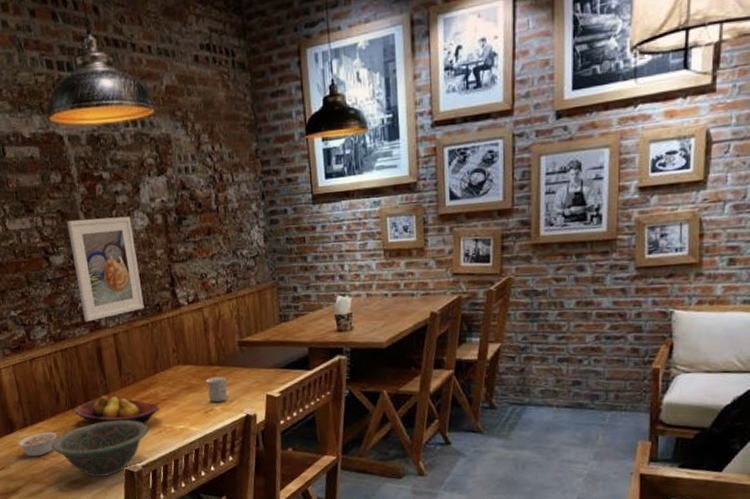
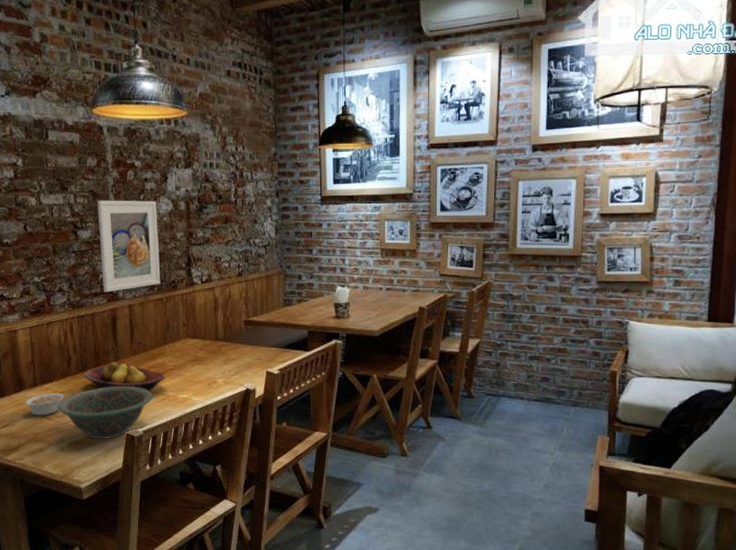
mug: present [205,376,228,403] -> none [211,351,231,376]

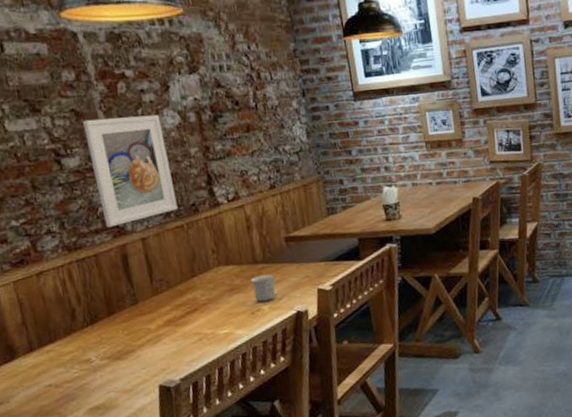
legume: present [25,391,72,416] -> none [21,349,82,386]
decorative bowl: present [57,386,153,439] -> none [65,330,187,400]
fruit bowl: present [83,361,166,392] -> none [94,305,200,340]
mug: none [211,351,231,376] -> present [250,274,276,302]

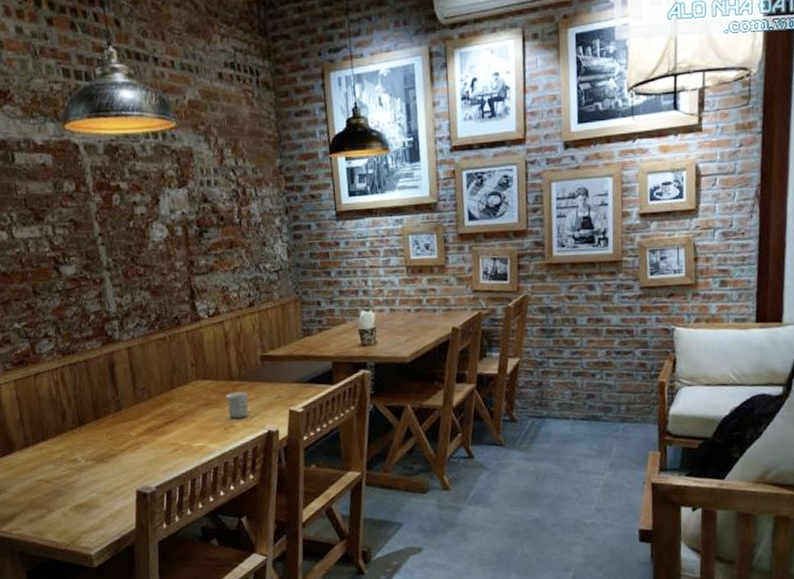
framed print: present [83,114,178,228] -> none [80,227,162,335]

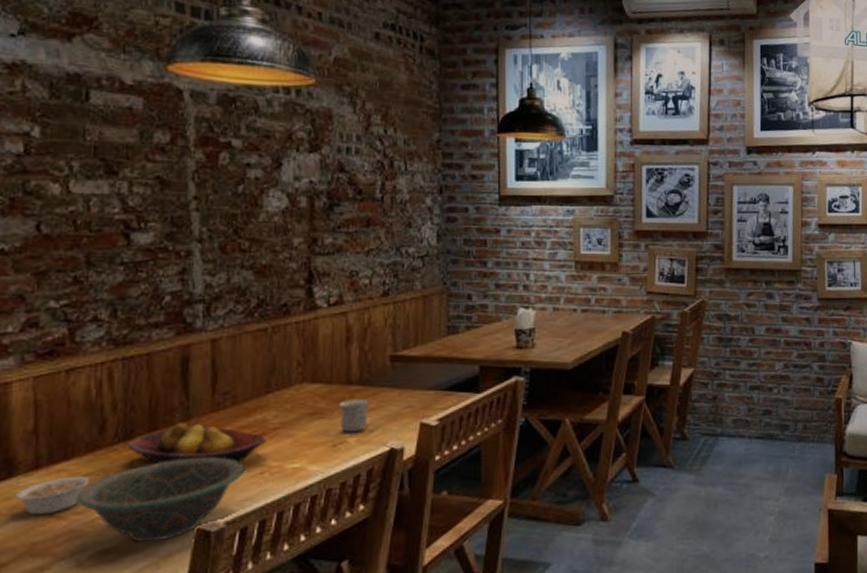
legume: none [17,449,70,480] -> present [16,472,105,516]
decorative bowl: none [54,438,164,500] -> present [76,457,245,542]
fruit bowl: none [82,412,177,443] -> present [127,422,267,464]

